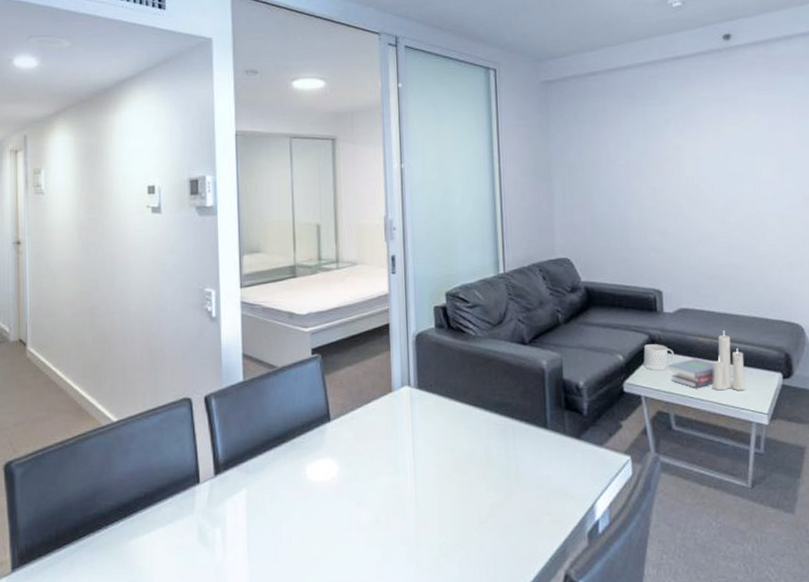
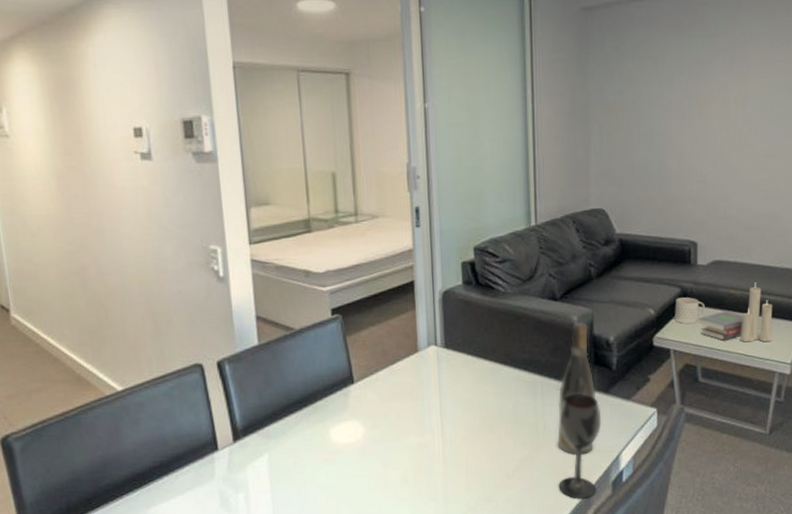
wine bottle: none [529,365,568,503] -> present [557,321,596,456]
wine glass: none [531,438,575,551] -> present [558,393,602,500]

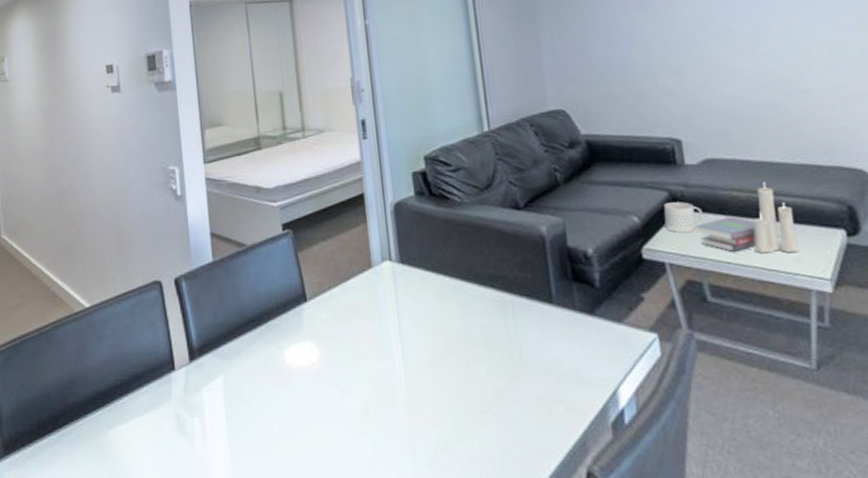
wine bottle: present [557,321,596,456] -> none [532,232,583,389]
wine glass: present [558,393,602,500] -> none [536,315,593,444]

